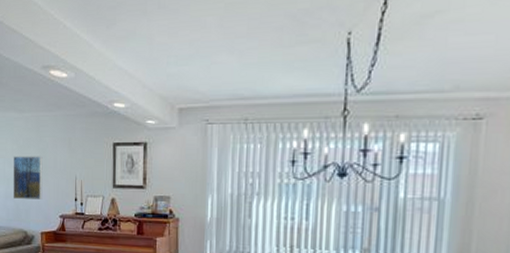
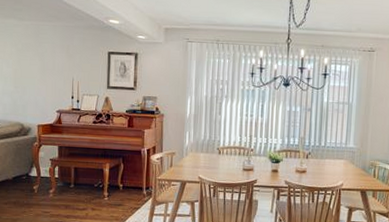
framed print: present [14,156,43,200] -> none [11,57,41,97]

